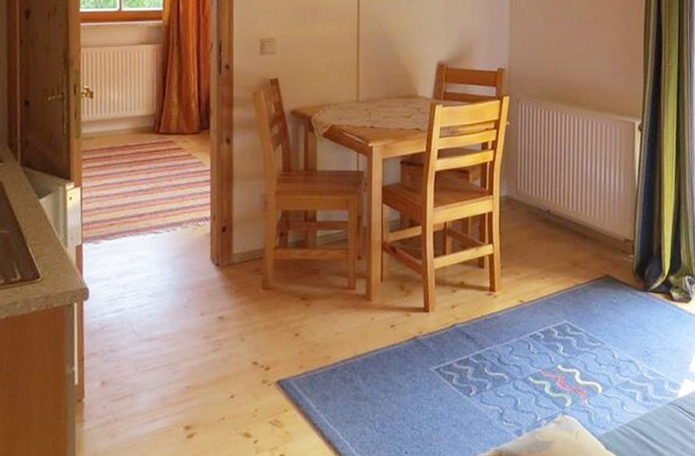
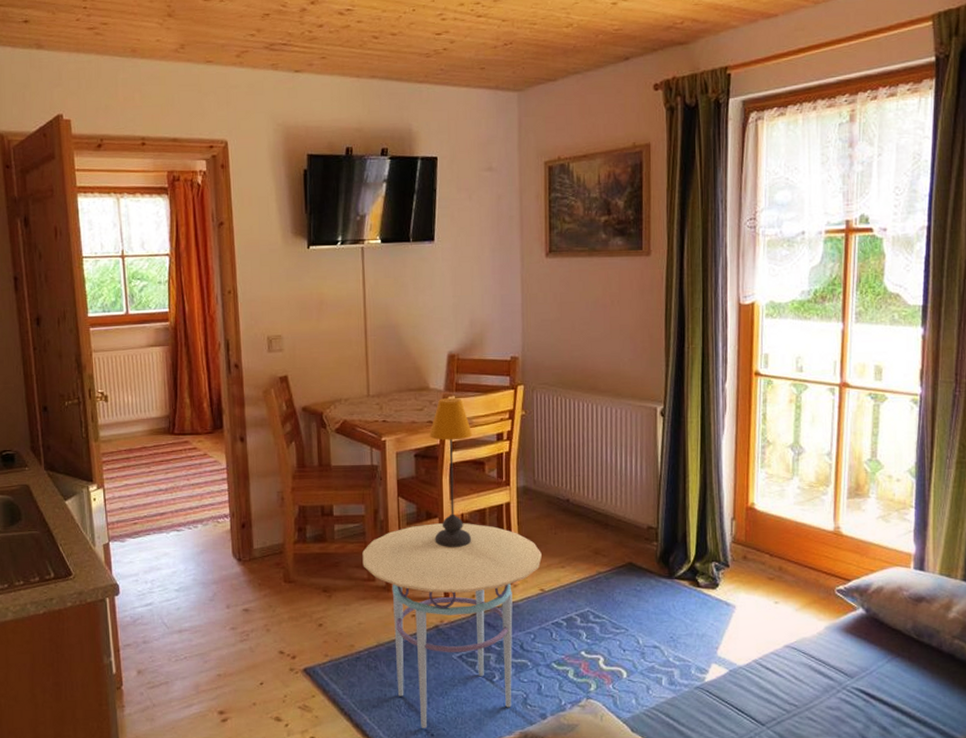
side table: none [343,231,522,445] -> present [362,523,542,728]
table lamp: none [416,106,459,257] -> present [429,398,473,548]

